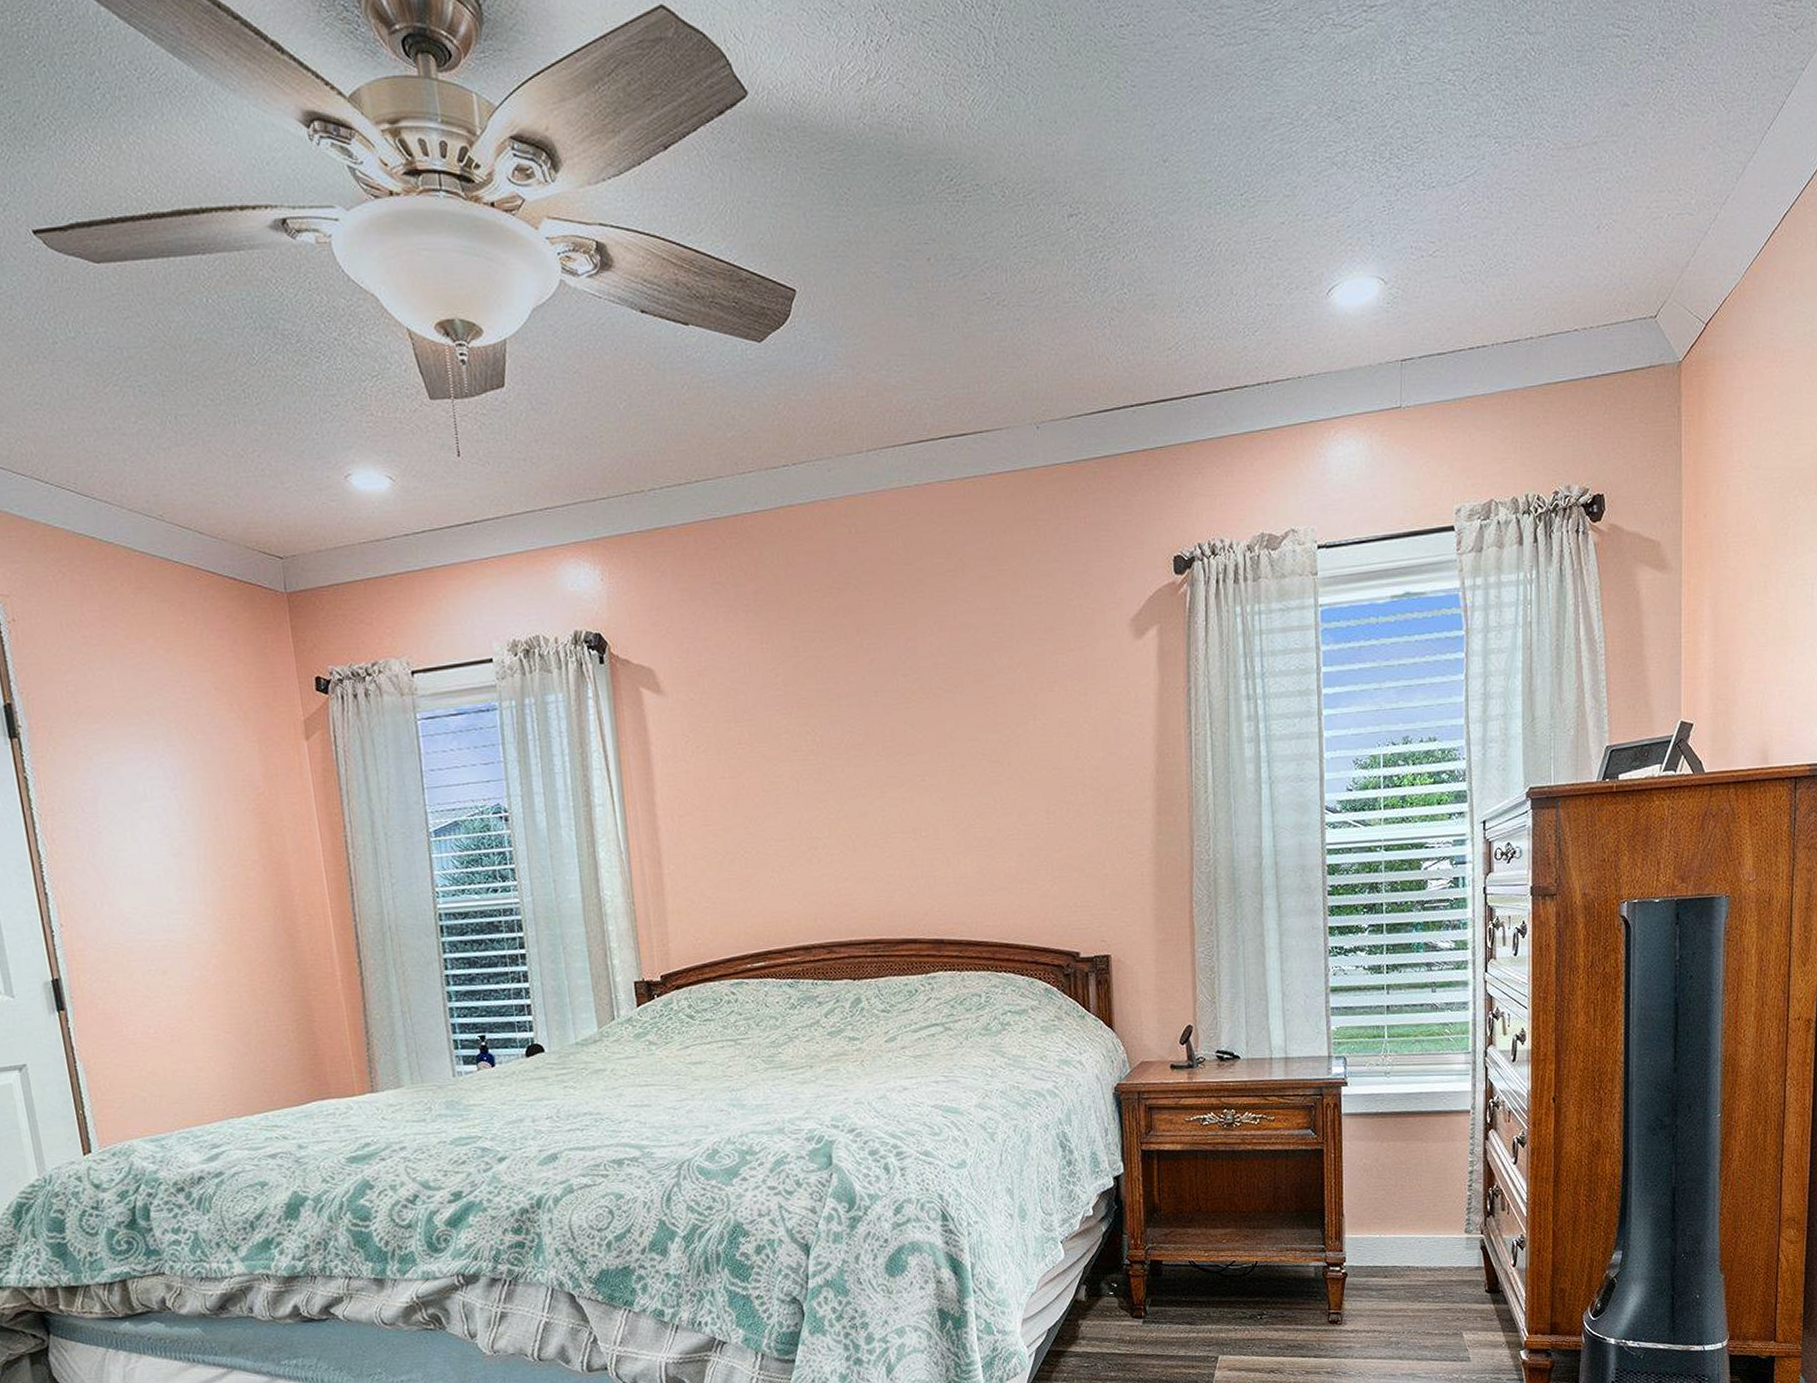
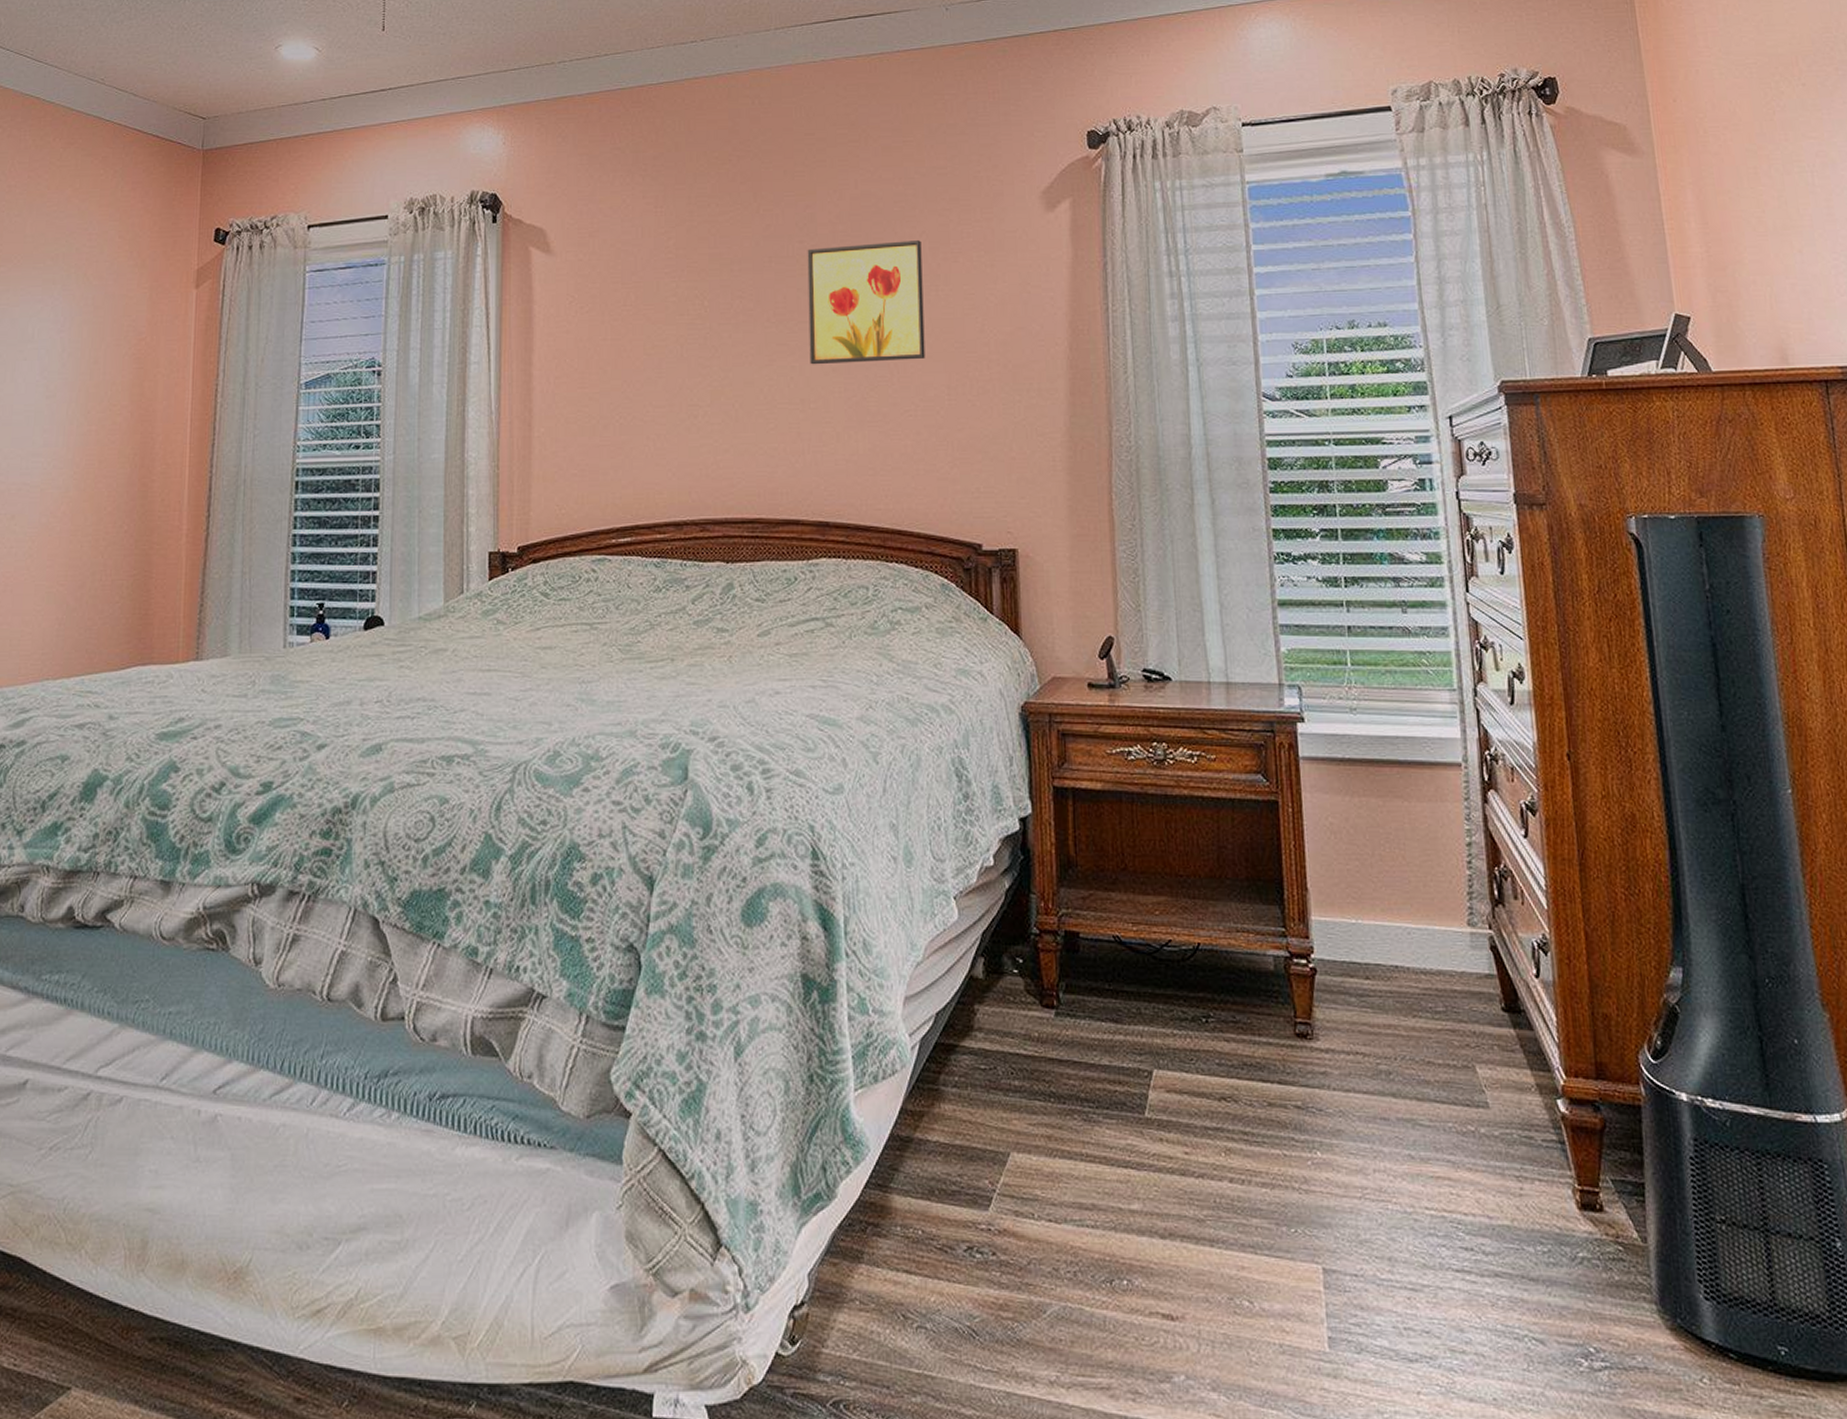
wall art: none [911,671,1026,796] -> present [807,240,925,365]

